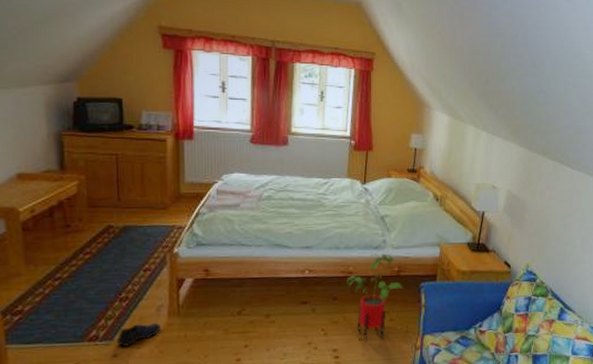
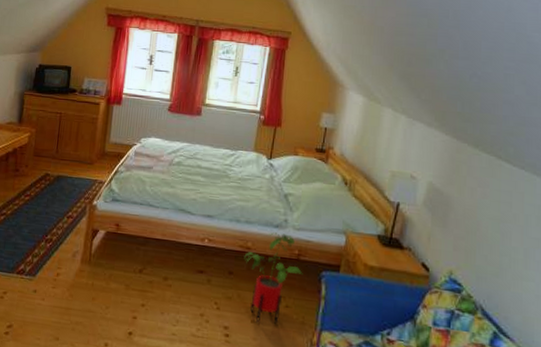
shoe: present [116,323,161,347] -> none [38,265,74,285]

